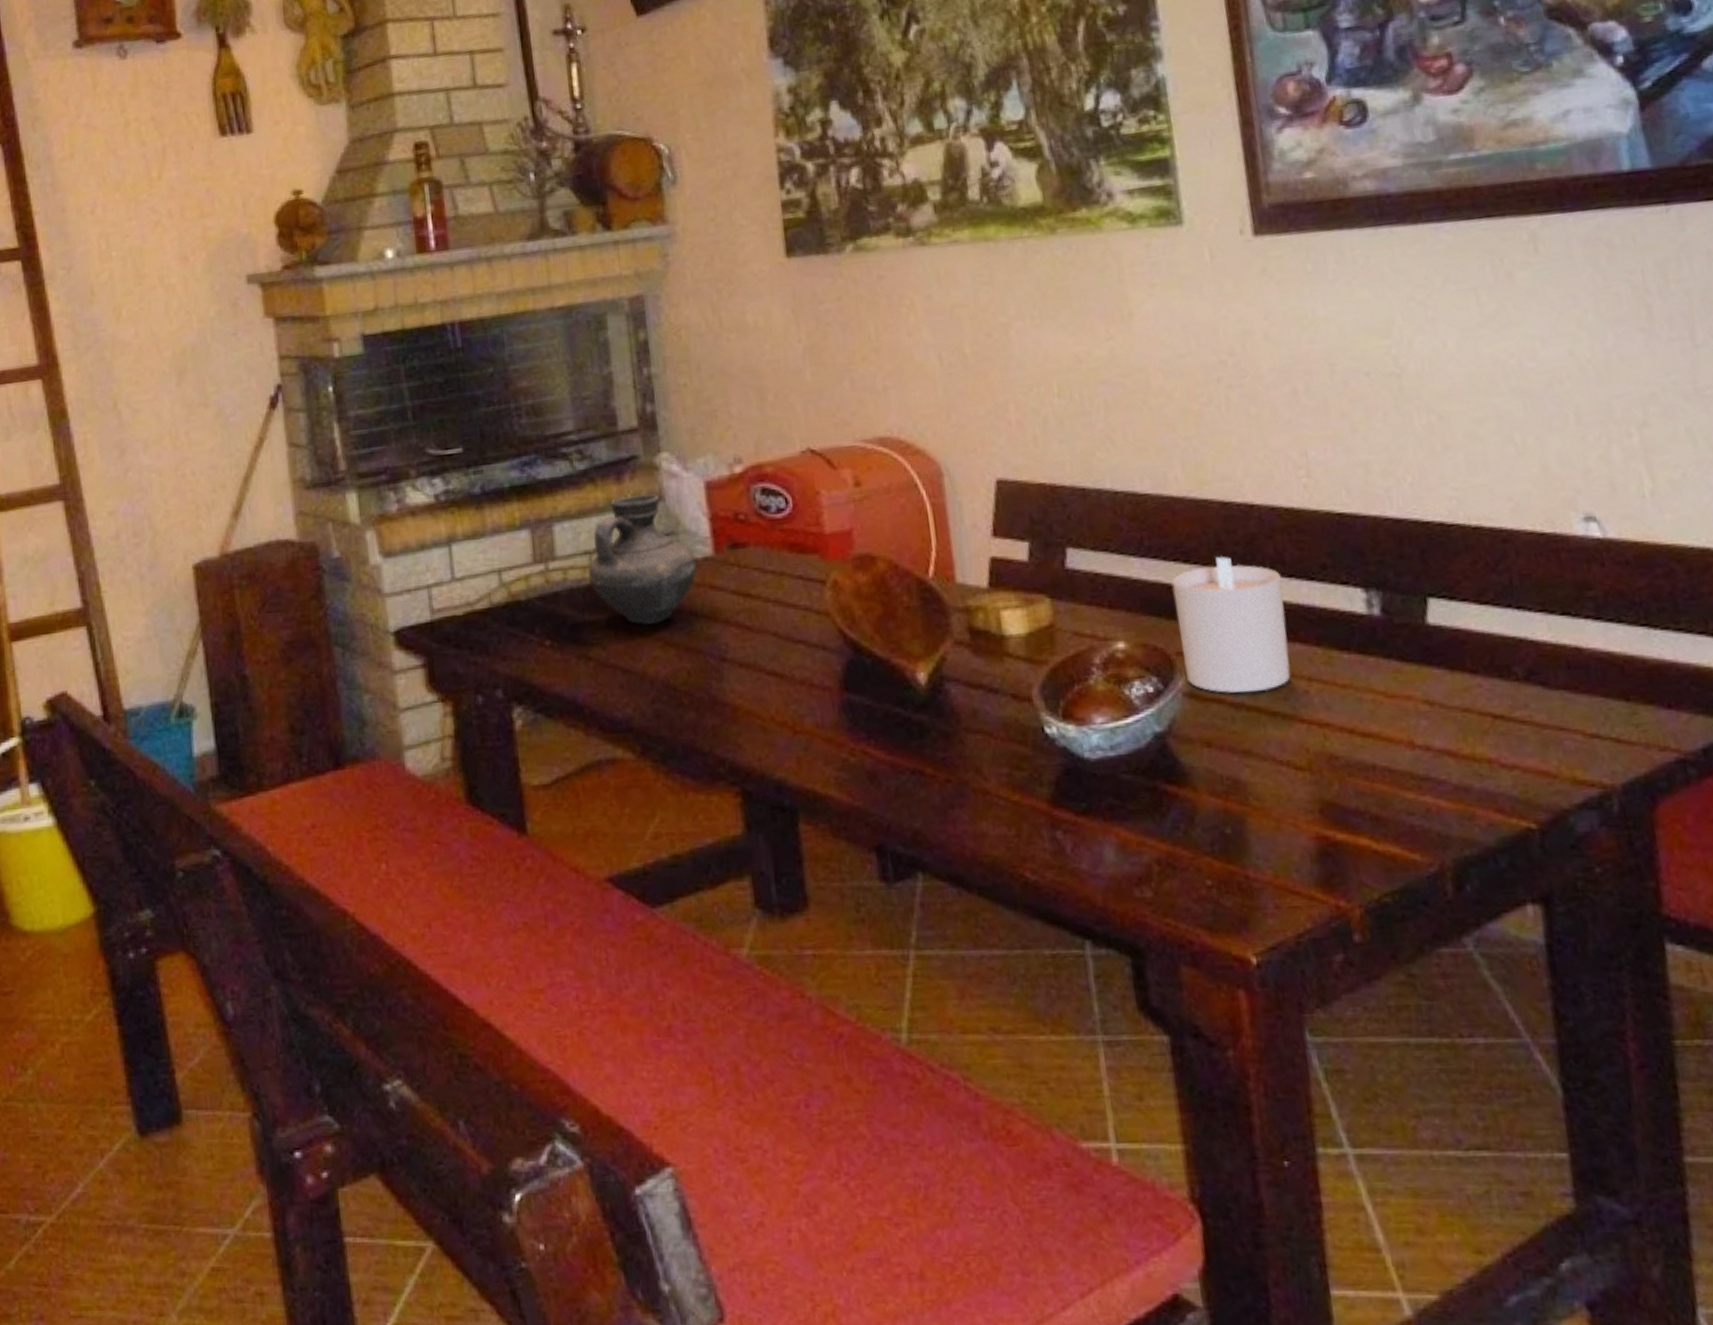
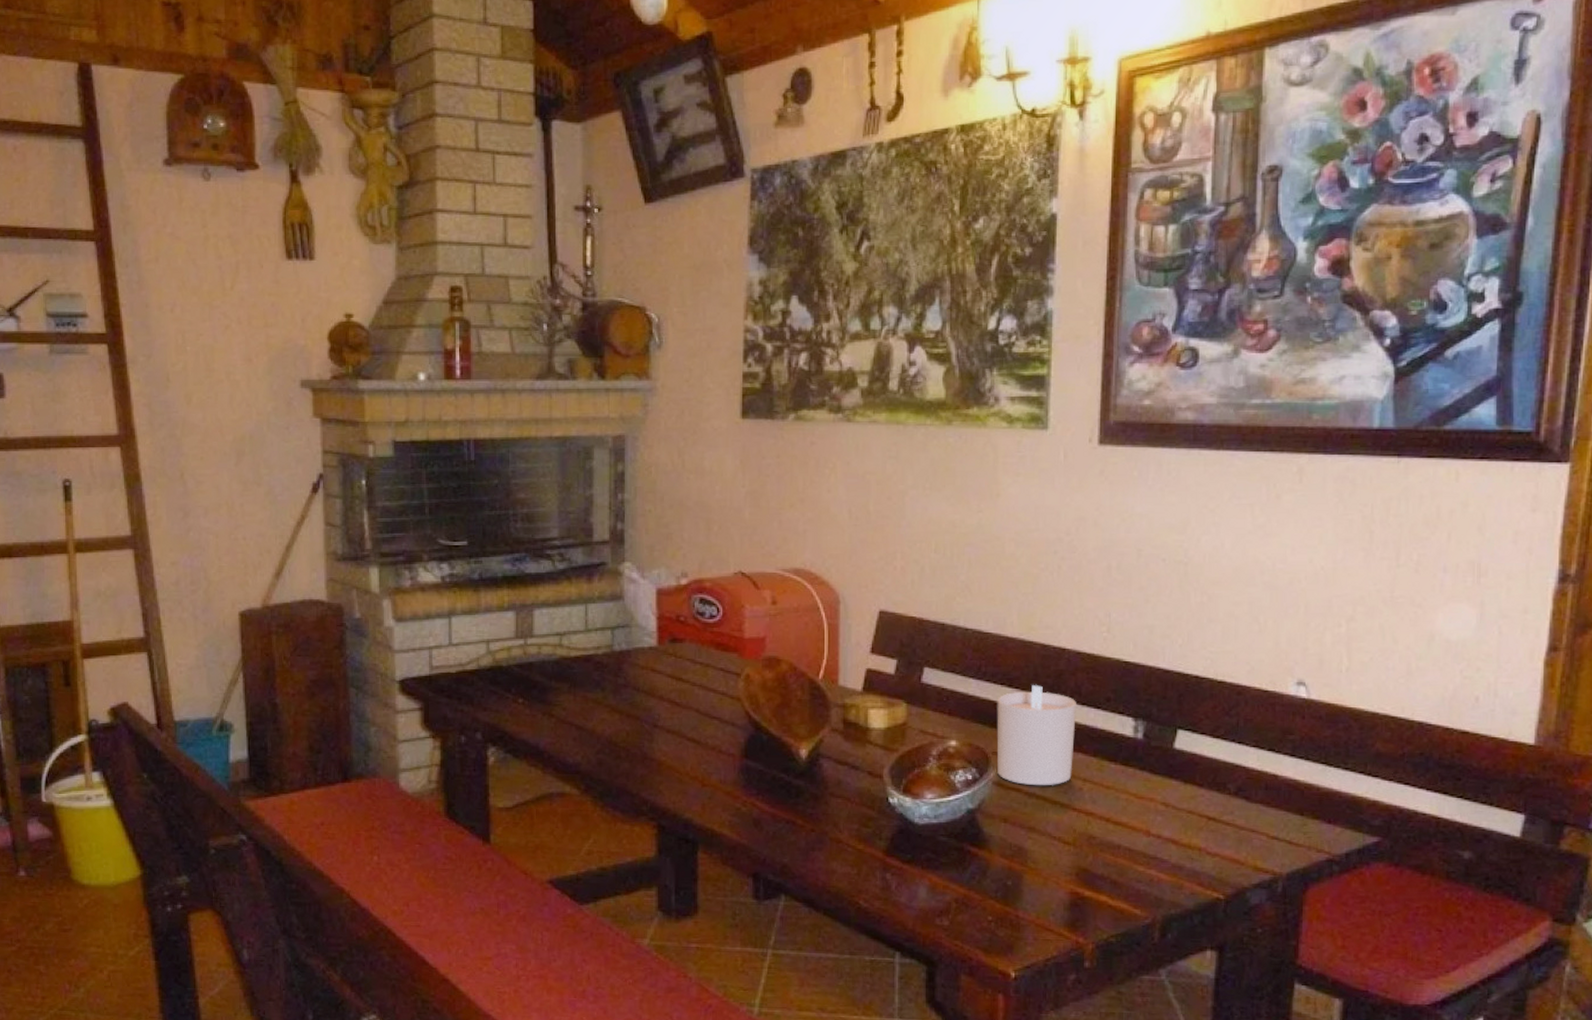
ceramic pitcher: present [587,494,697,625] -> none [557,594,642,694]

